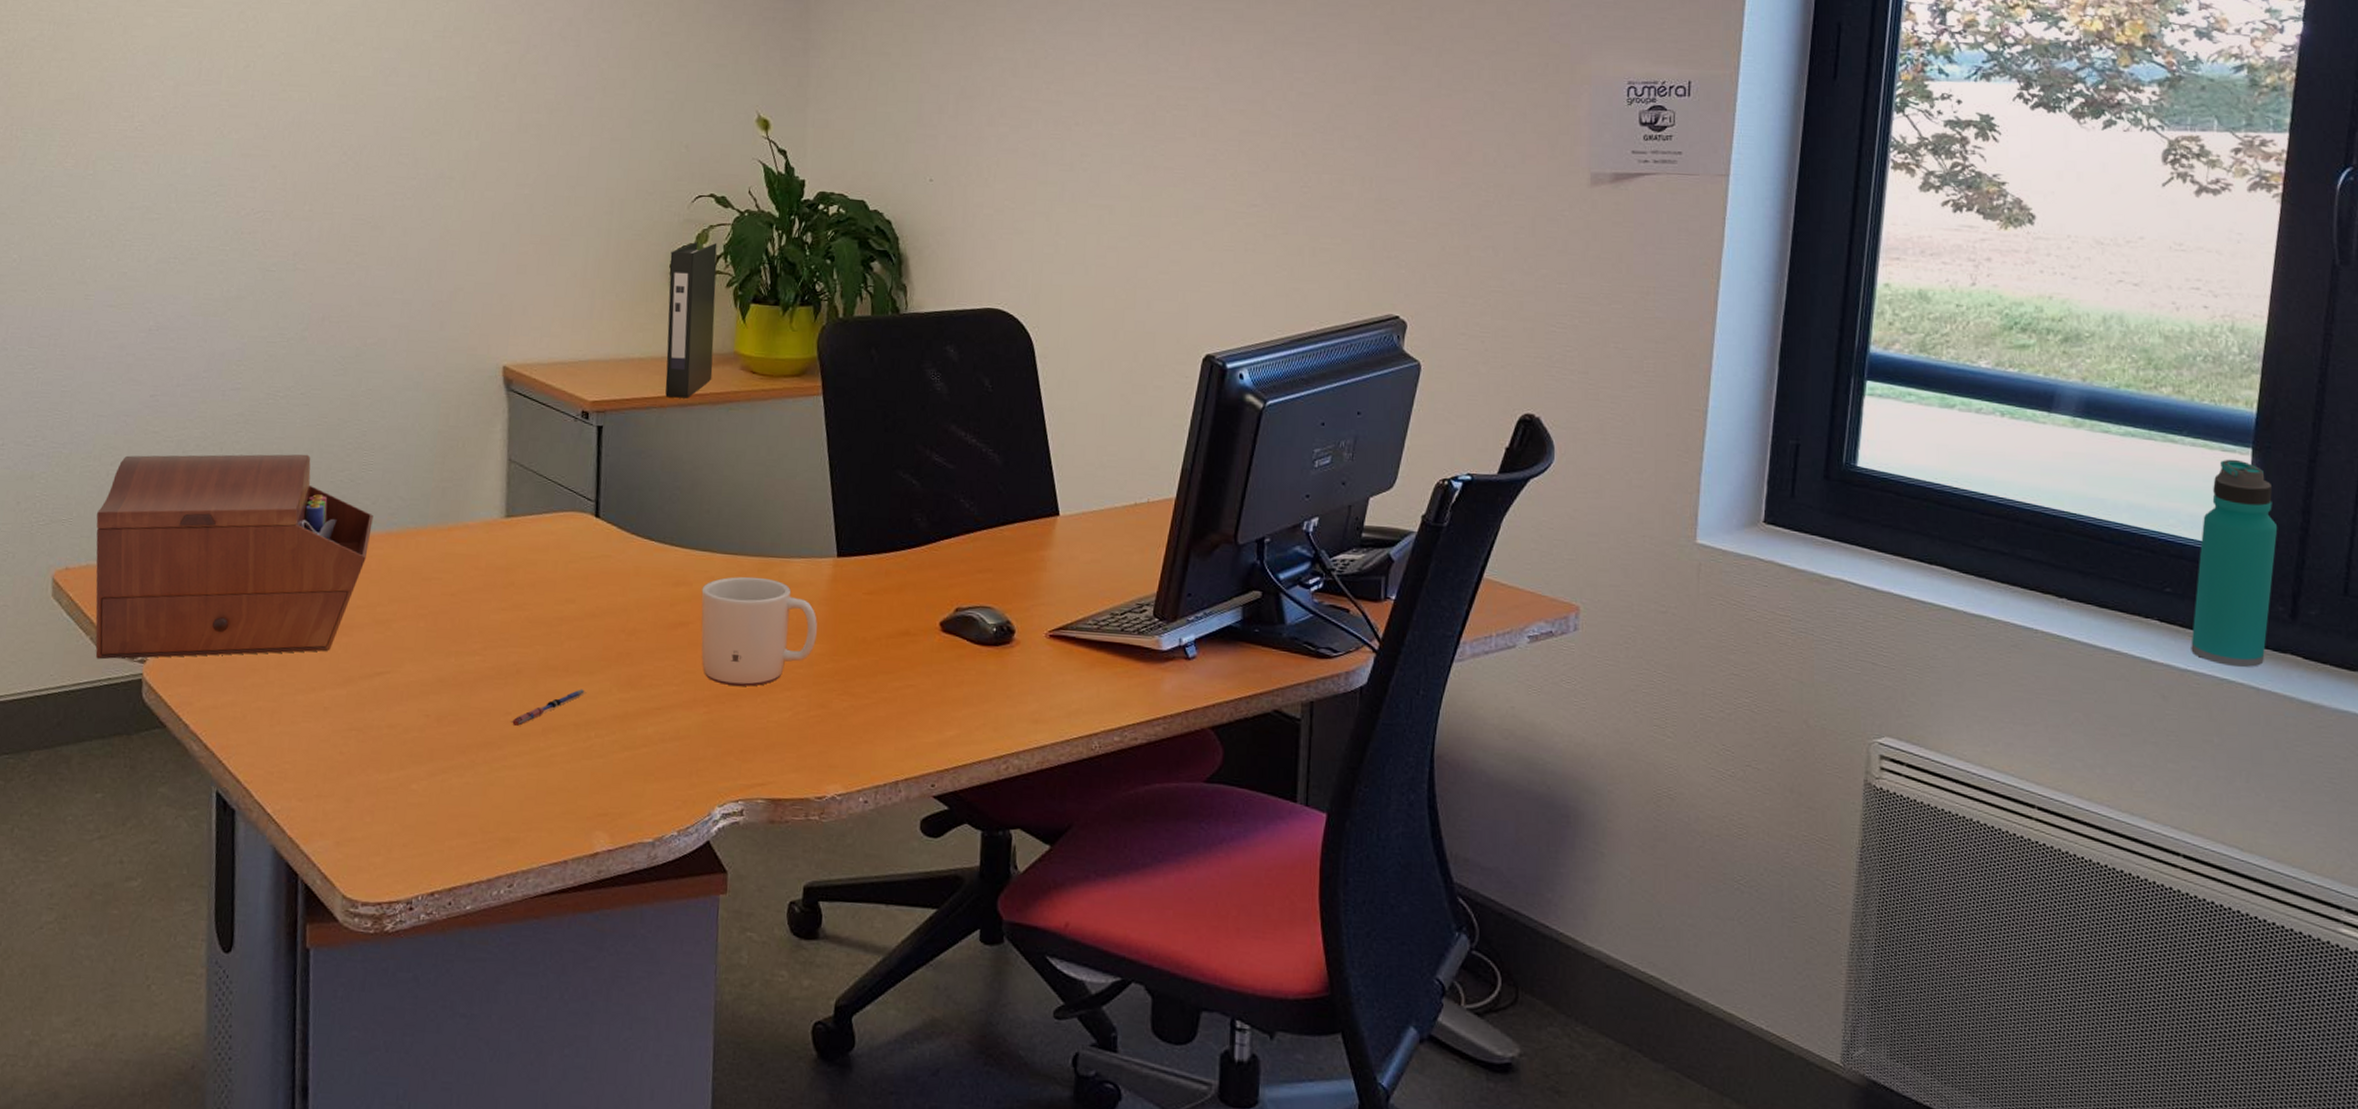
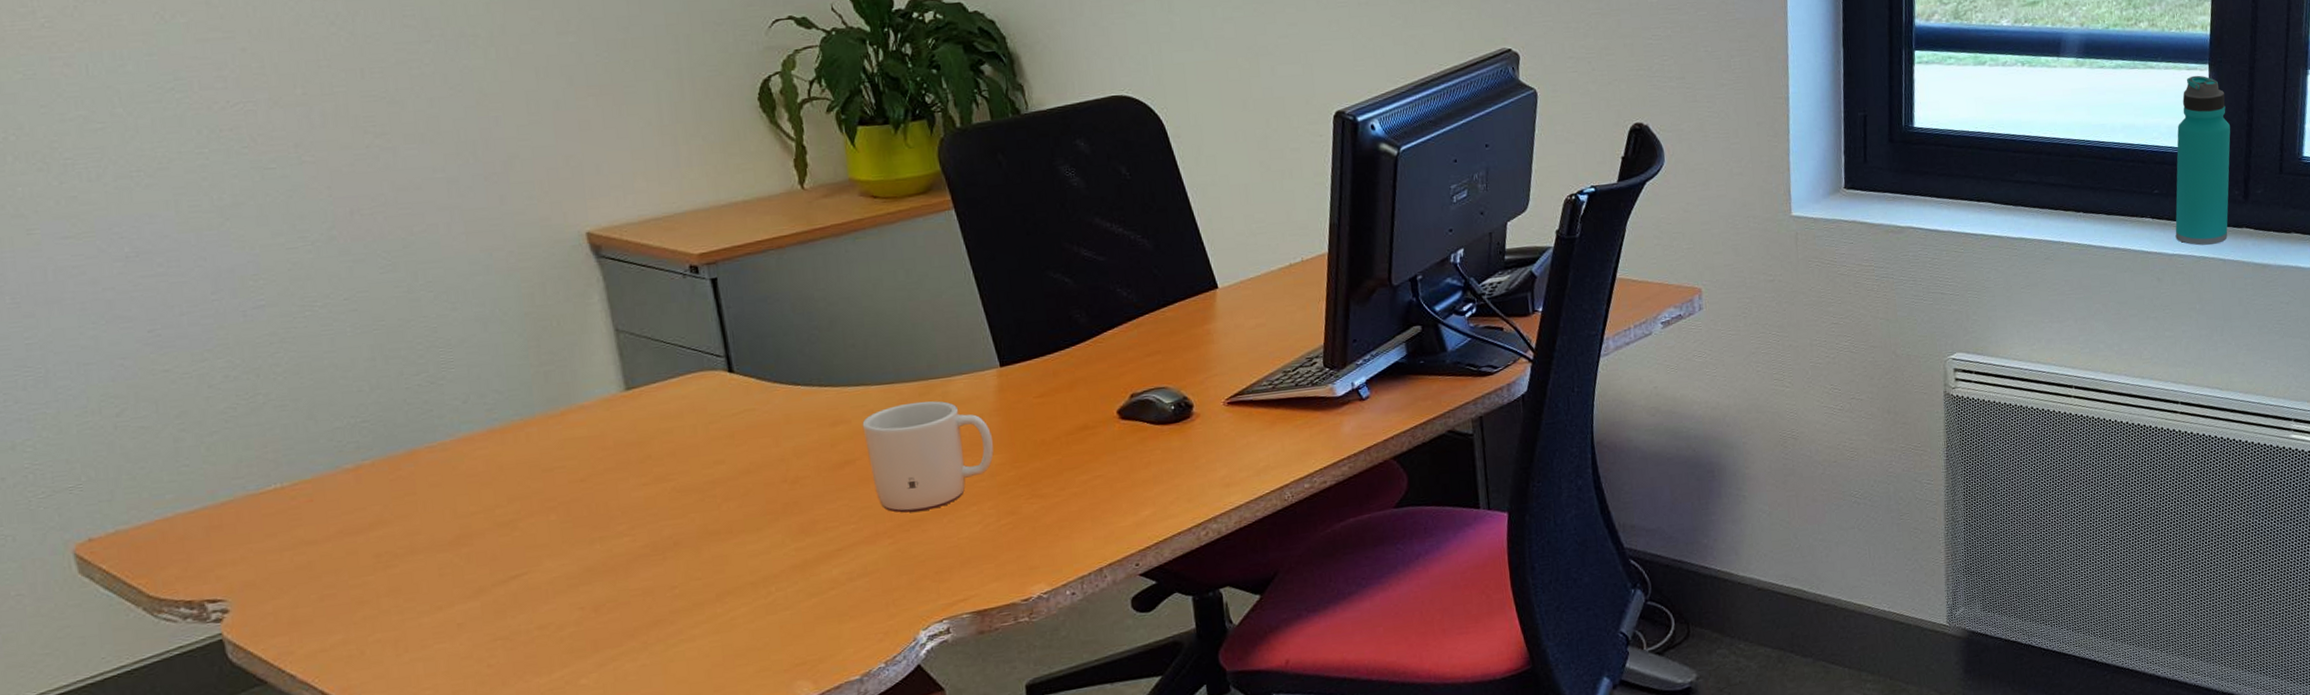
sewing box: present [95,454,373,660] -> none [113,363,470,630]
pen: present [511,689,586,727] -> none [679,547,757,599]
binder: present [665,242,718,398] -> none [756,68,830,237]

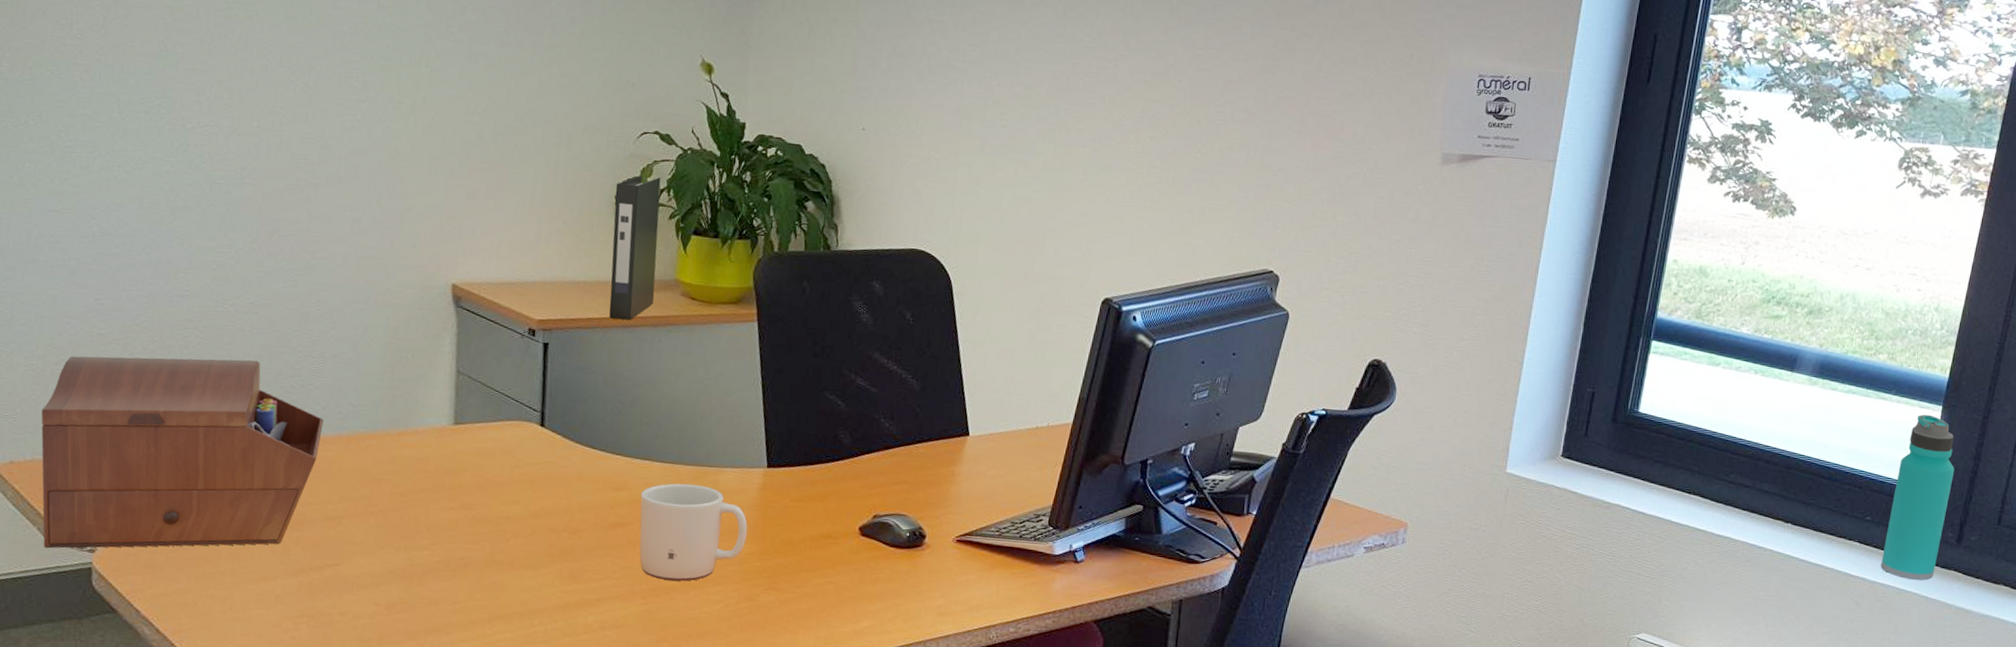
sewing box: none [113,363,470,630] -> present [41,356,324,549]
binder: none [756,68,830,237] -> present [609,175,661,320]

